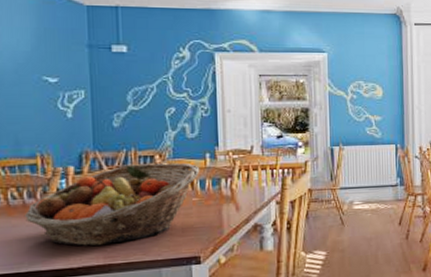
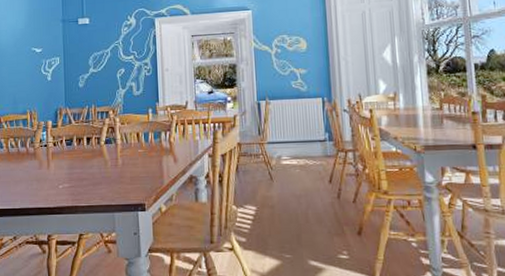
fruit basket: present [25,163,200,246] -> none [19,117,144,189]

